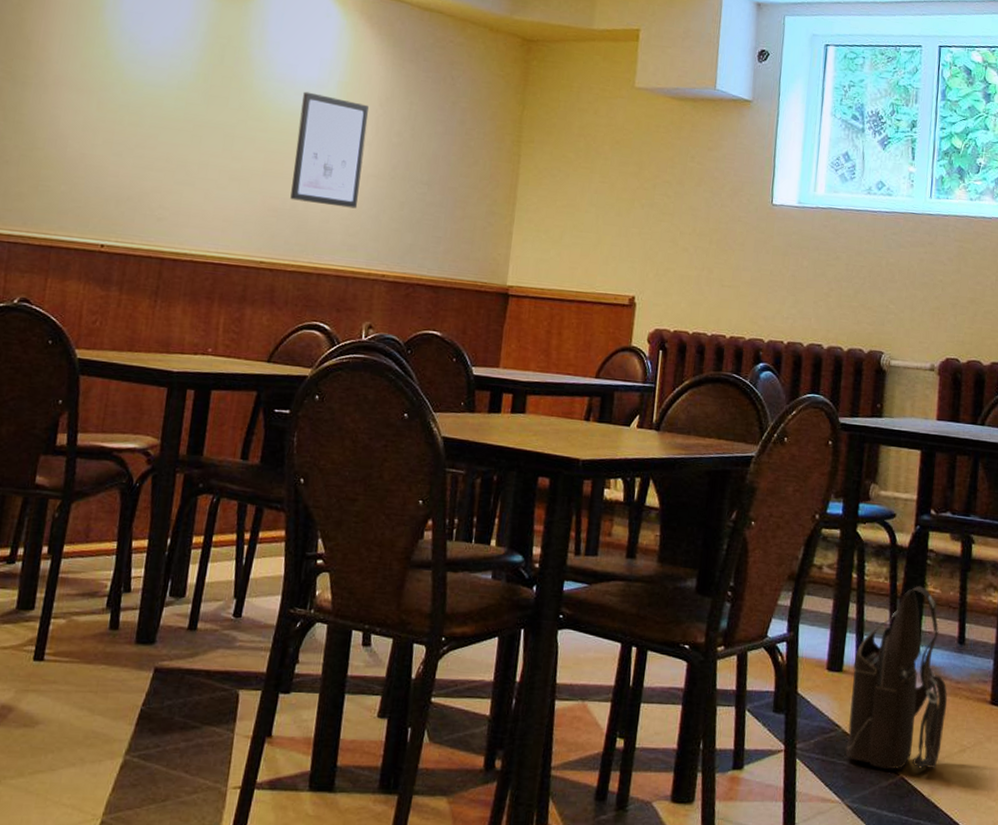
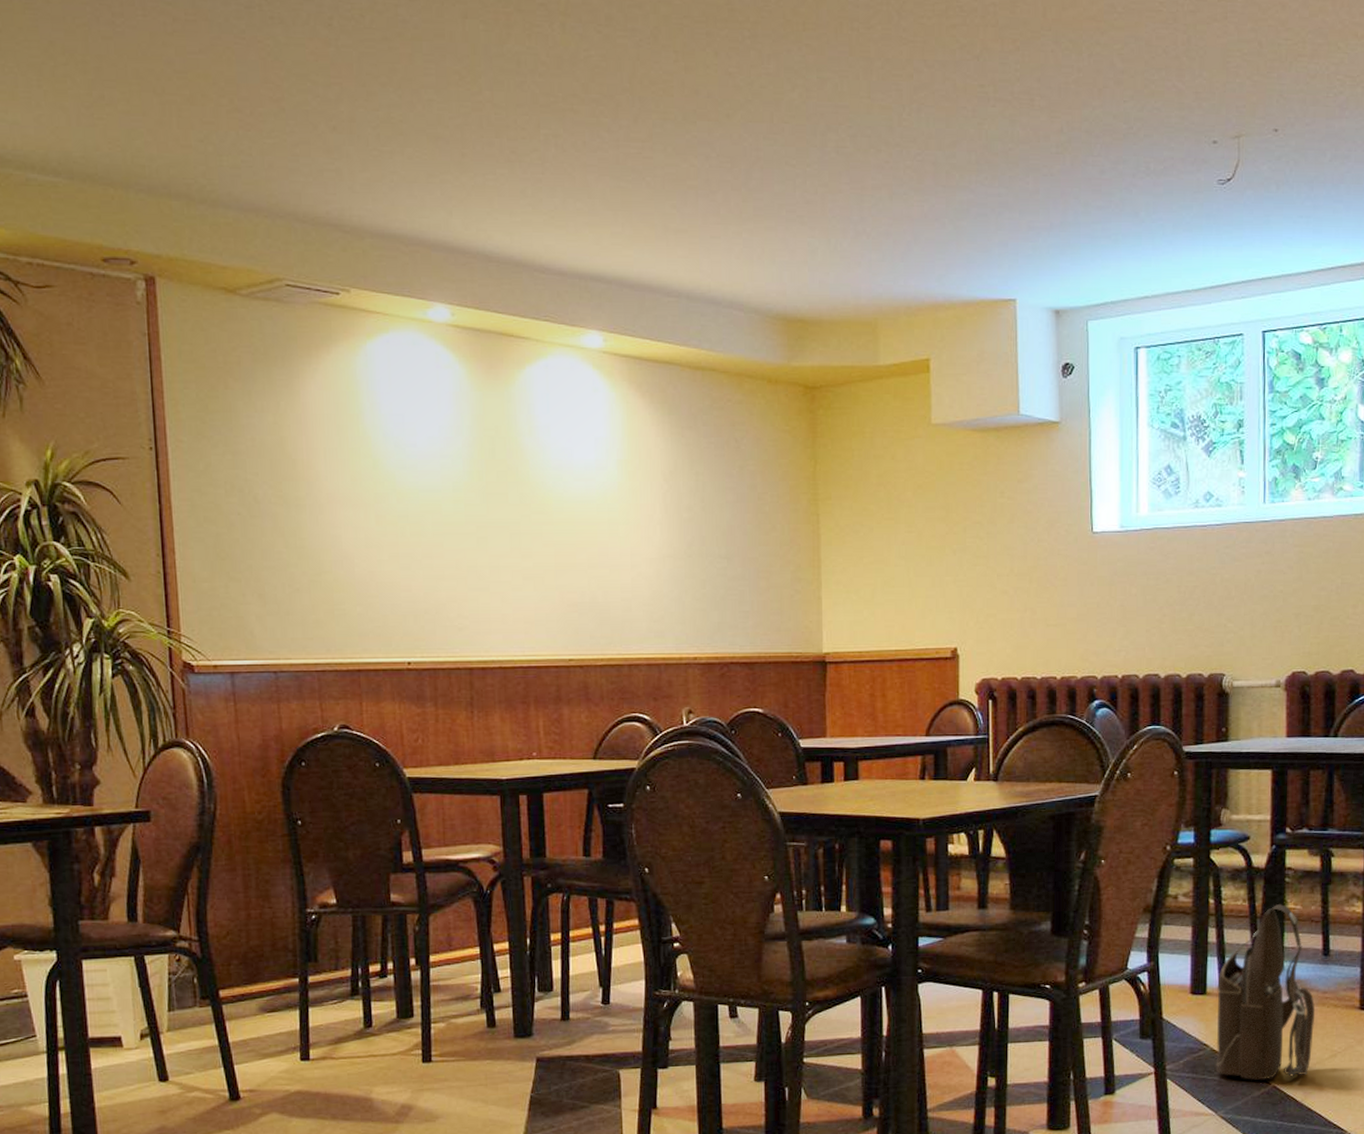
wall art: present [290,91,369,209] -> none [583,476,658,593]

